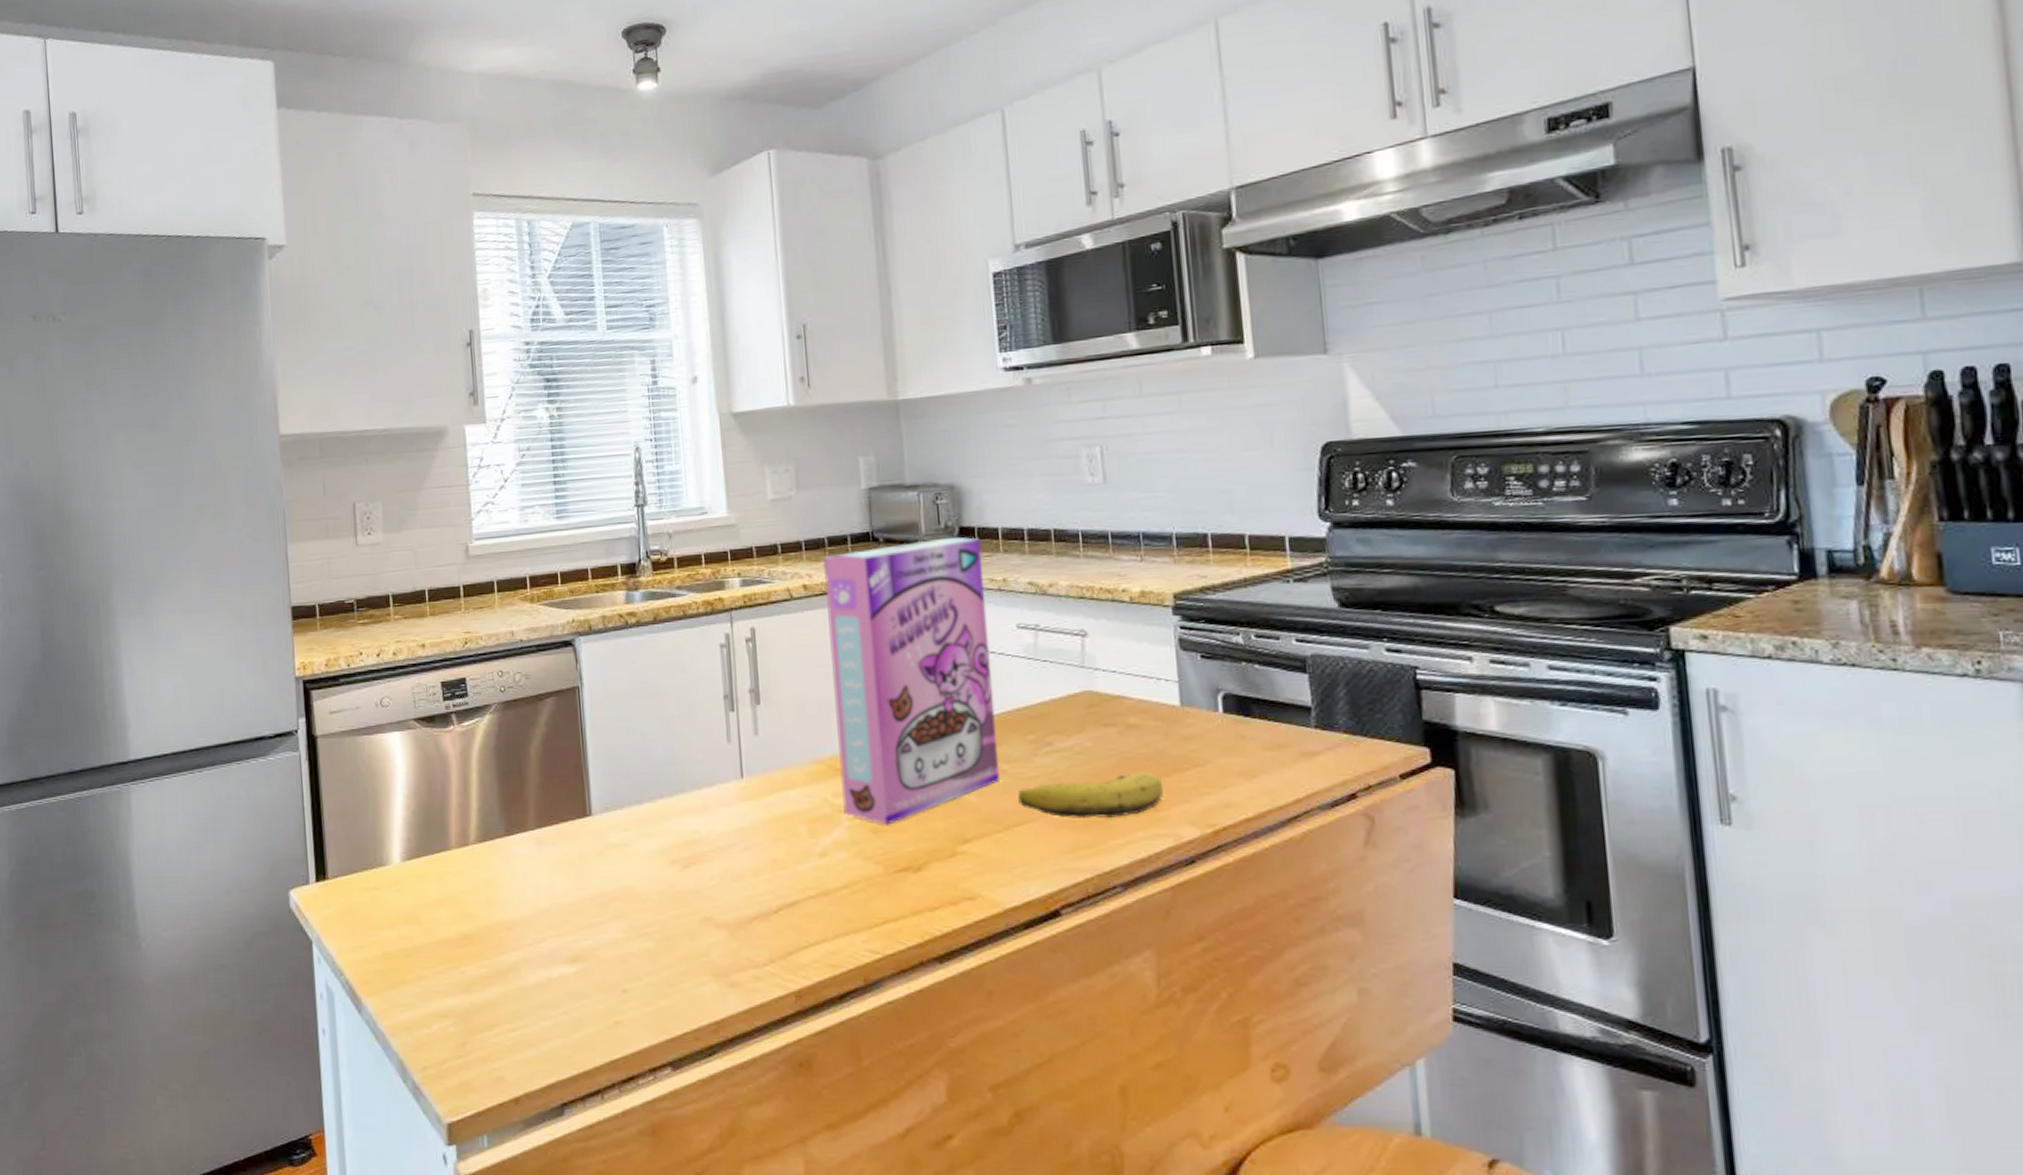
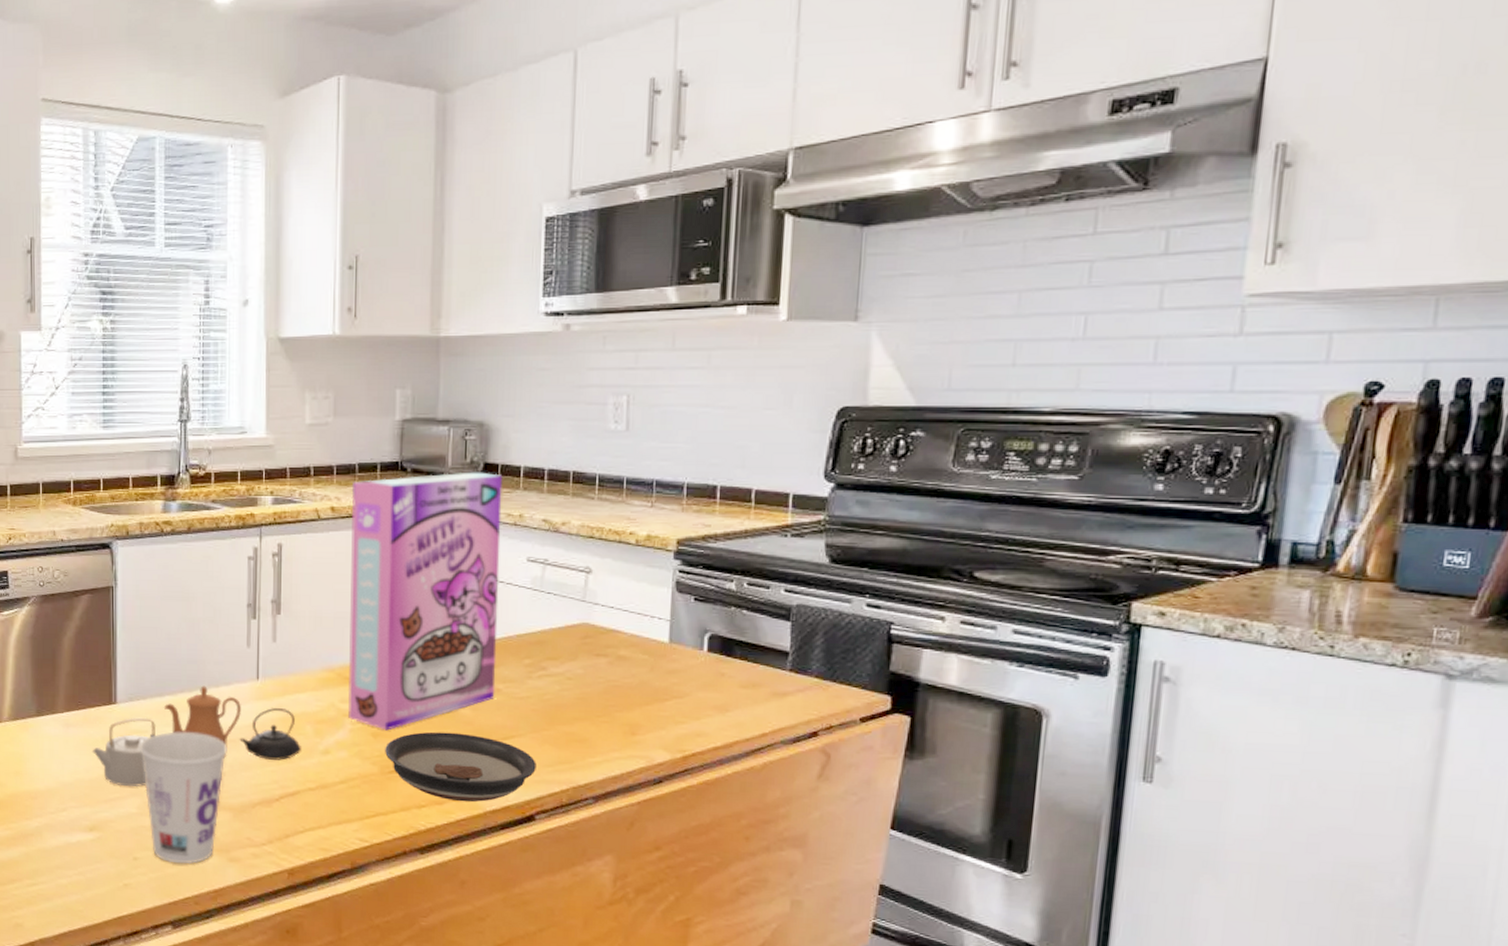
teapot: none [568,789,798,908] -> present [92,685,302,787]
cup: none [619,842,716,994] -> present [139,732,227,865]
saucer: none [888,822,1055,900] -> present [385,731,536,802]
banana: present [1018,772,1163,818] -> none [509,699,642,738]

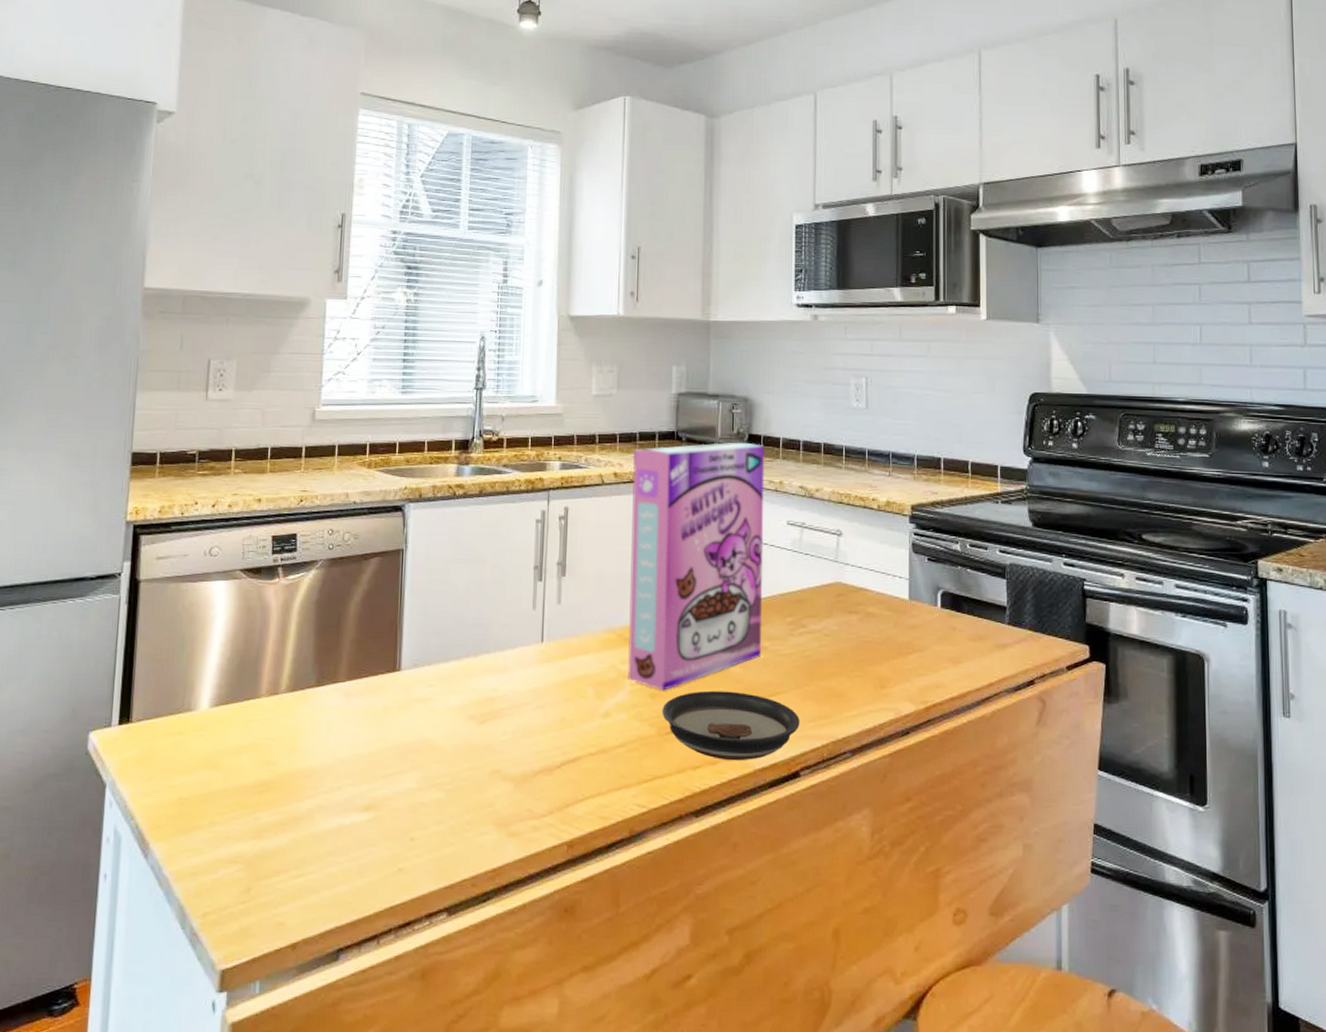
teapot: present [92,685,302,787] -> none [372,649,584,759]
cup: present [139,732,227,865] -> none [421,699,511,842]

